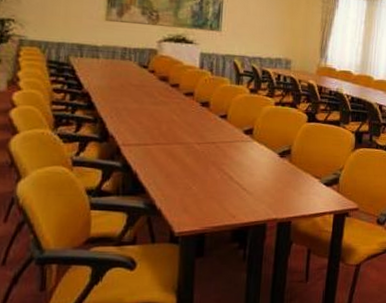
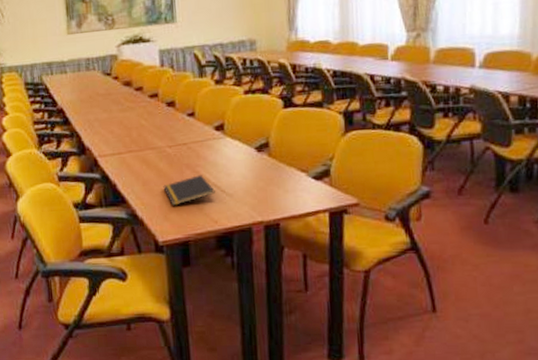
notepad: none [186,173,237,199] -> present [163,175,215,206]

